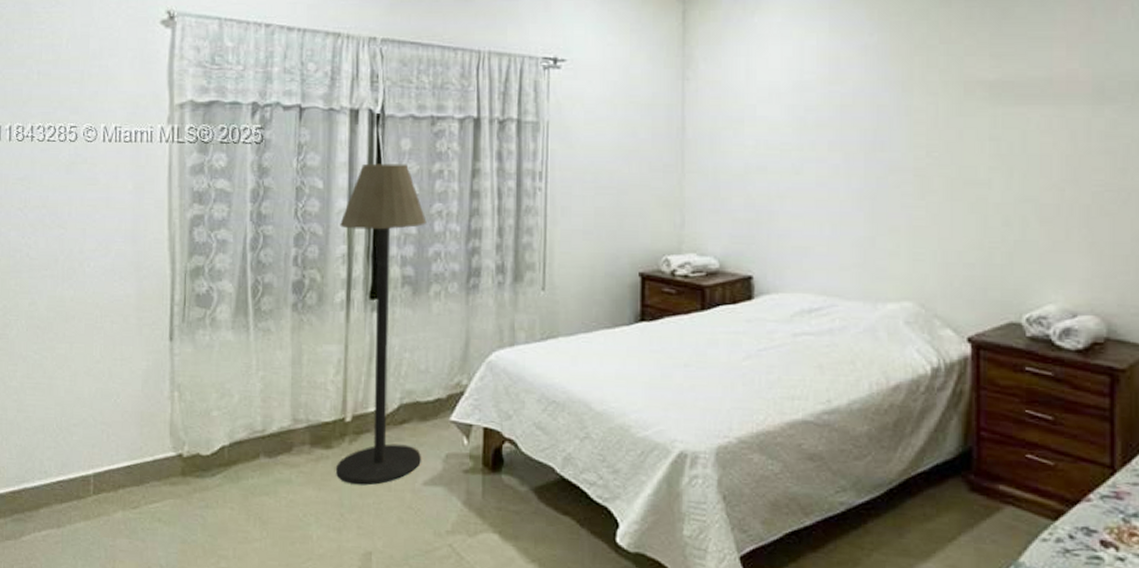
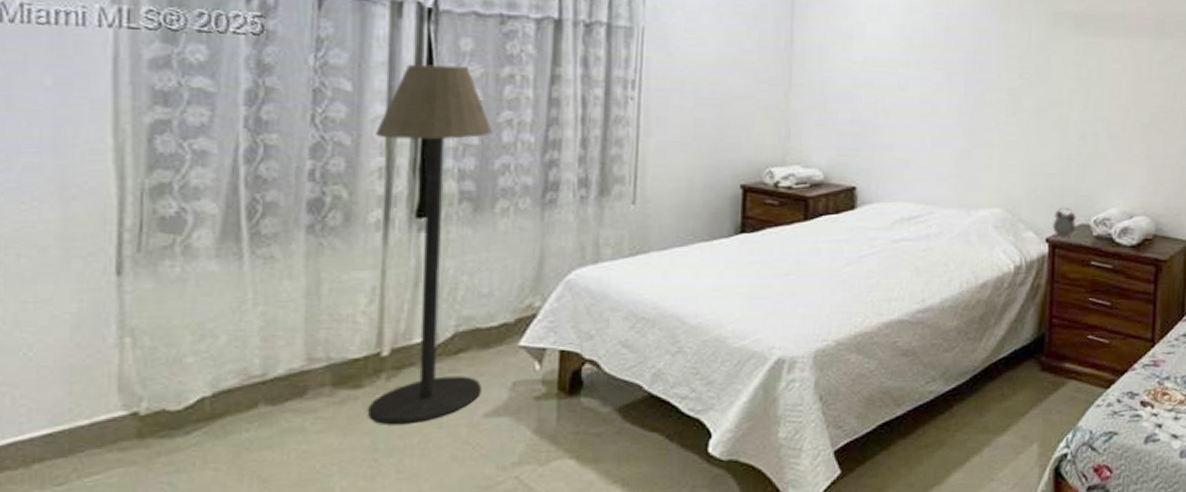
alarm clock: none [975,303,1004,338] -> present [1052,208,1076,238]

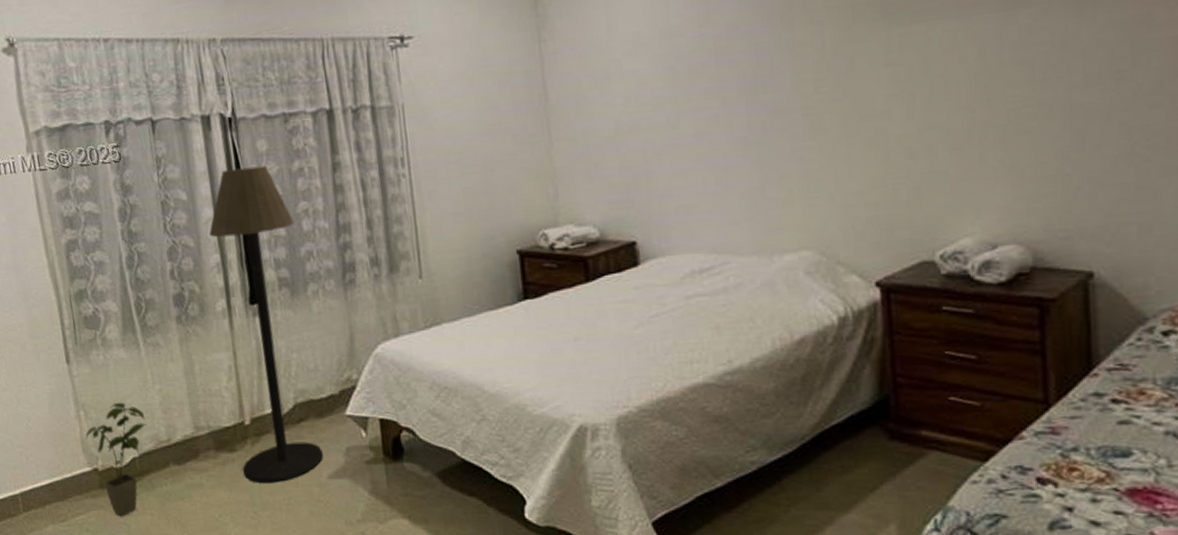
house plant: none [126,326,233,474] -> present [85,402,146,517]
alarm clock: present [1052,208,1076,238] -> none [882,243,915,281]

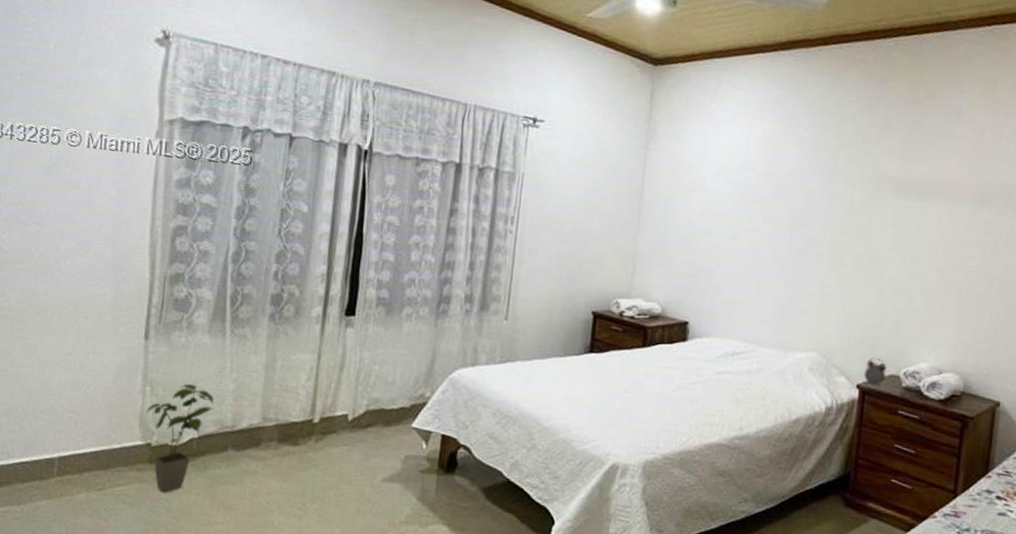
floor lamp: present [209,165,323,484] -> none [301,194,404,479]
alarm clock: none [882,243,915,281] -> present [864,357,887,387]

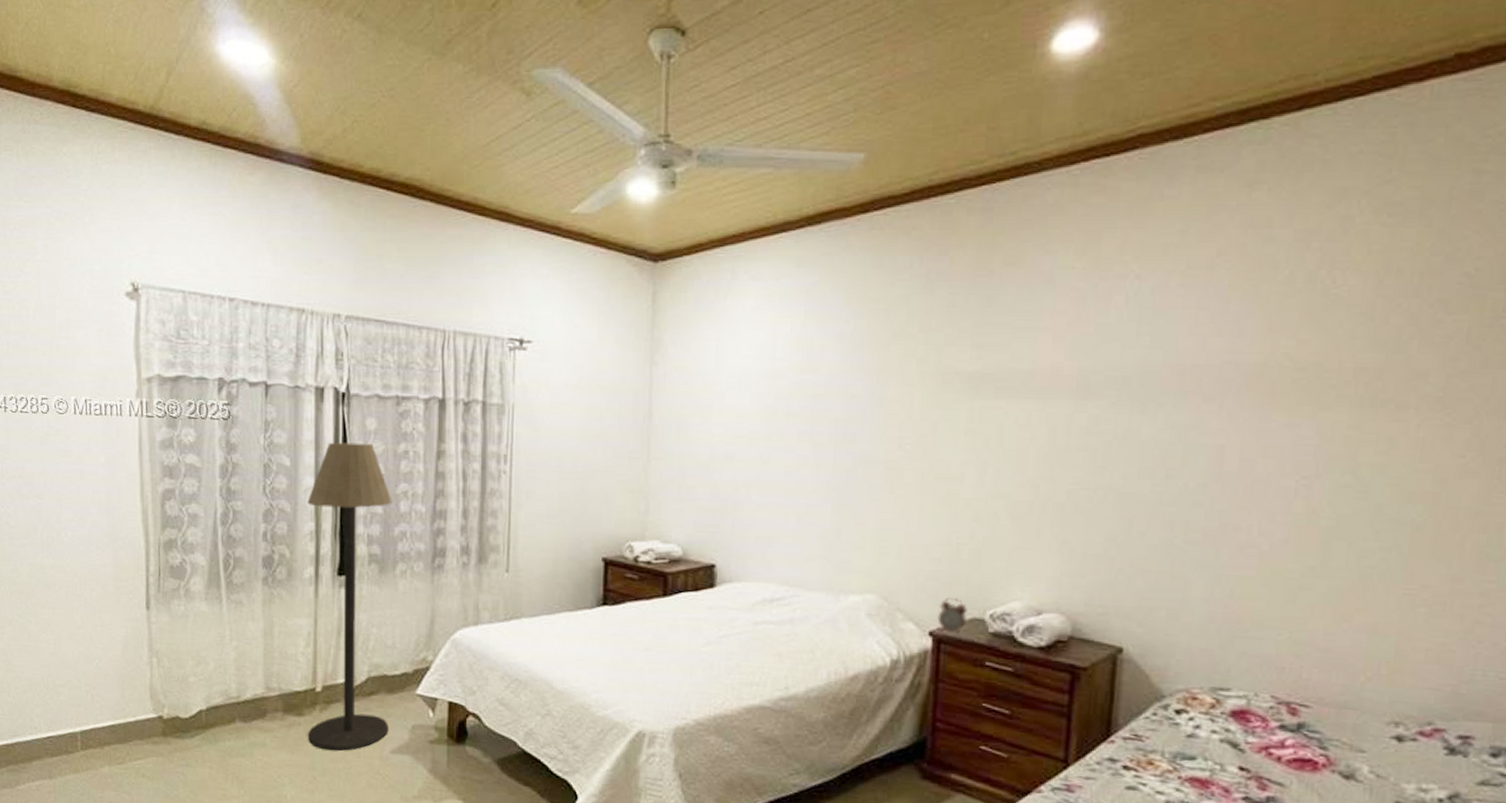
house plant: present [145,383,214,493] -> none [154,653,218,766]
floor lamp: none [301,194,404,479] -> present [307,442,392,751]

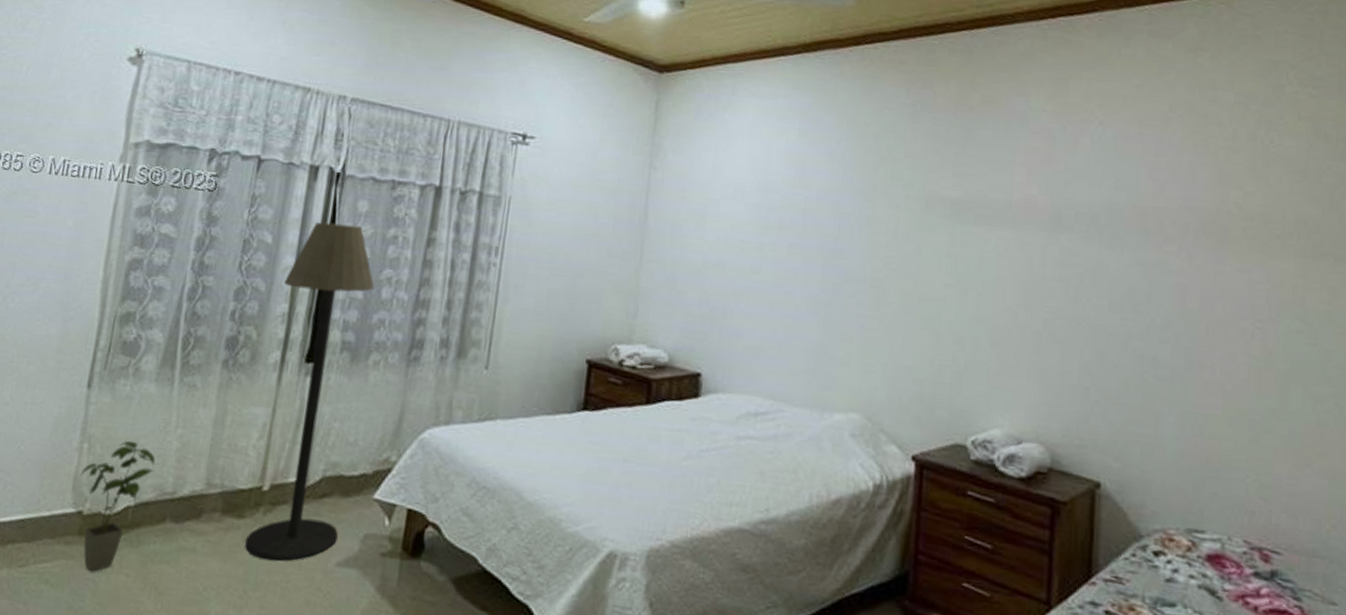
house plant: none [154,653,218,766] -> present [80,440,156,572]
alarm clock: present [937,598,967,633] -> none [920,421,950,459]

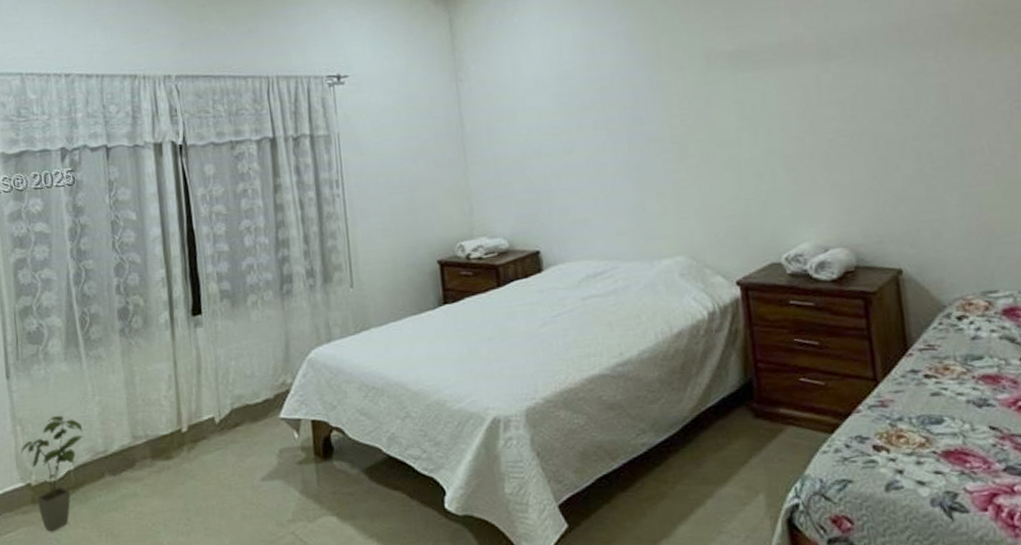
floor lamp: present [245,222,375,561] -> none [156,187,257,490]

